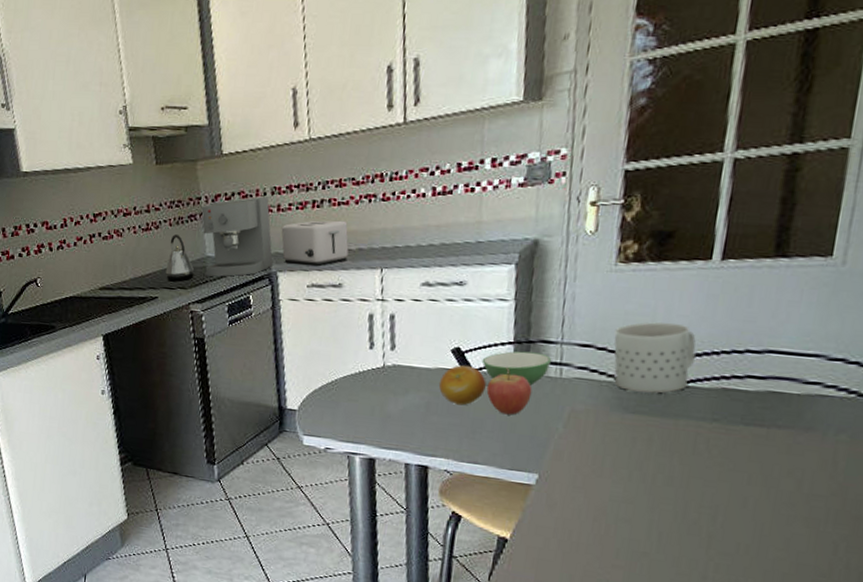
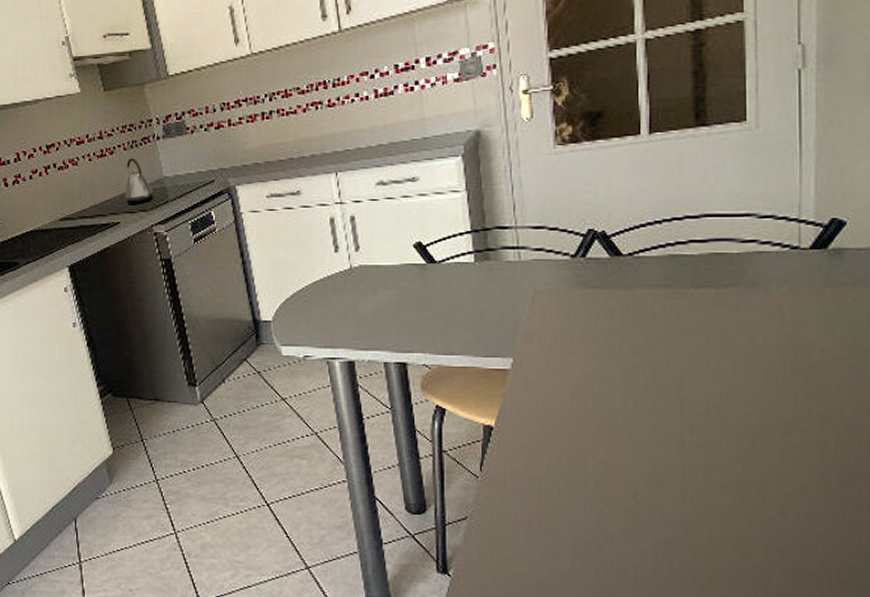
coffee maker: present [200,196,273,278] -> none [153,113,230,197]
toaster: present [281,220,349,267] -> none [234,129,302,177]
fruit: present [438,365,486,406] -> none [405,258,451,298]
bowl: present [481,351,552,386] -> none [443,239,509,272]
fruit: present [486,366,532,415] -> none [452,255,495,303]
mug: present [614,322,696,394] -> none [563,197,640,266]

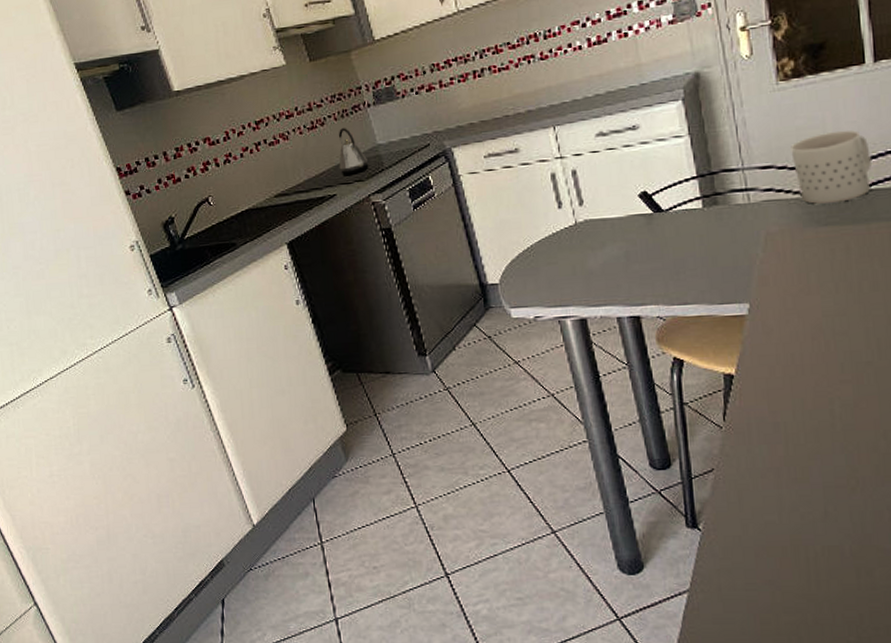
mug: none [563,197,640,266] -> present [790,130,871,204]

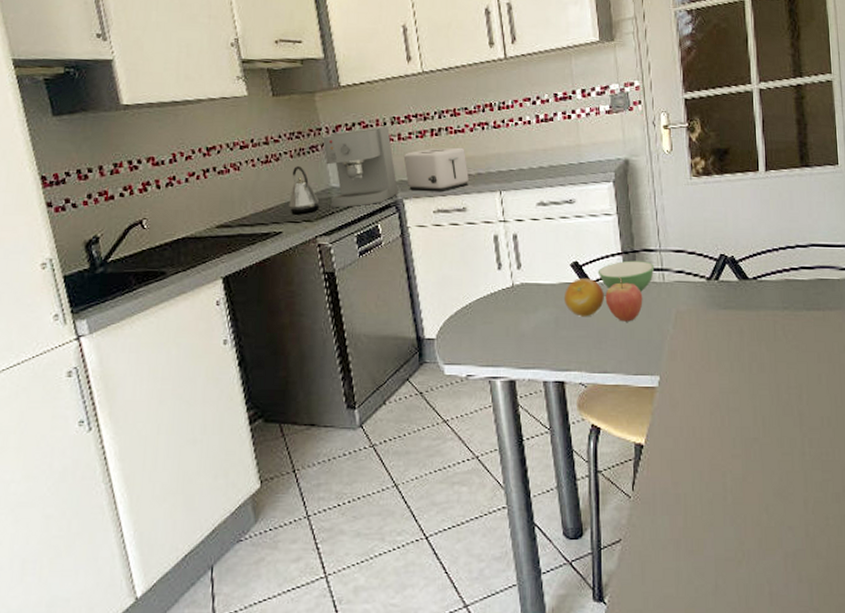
coffee maker: none [362,75,446,165] -> present [321,126,398,208]
toaster: none [447,86,519,137] -> present [403,147,469,193]
fruit: none [633,207,680,249] -> present [563,277,604,317]
bowl: none [670,182,738,216] -> present [597,260,655,292]
fruit: none [680,201,725,250] -> present [605,276,643,322]
mug: present [790,130,871,204] -> none [699,226,762,289]

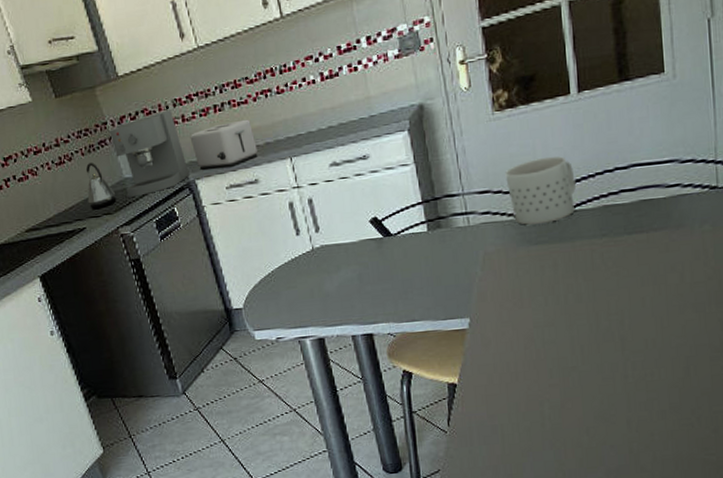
fruit: present [563,277,604,317] -> none [365,231,407,271]
bowl: present [597,260,655,292] -> none [398,207,458,240]
fruit: present [605,276,643,322] -> none [408,225,448,270]
mug: none [699,226,762,289] -> present [505,156,576,225]

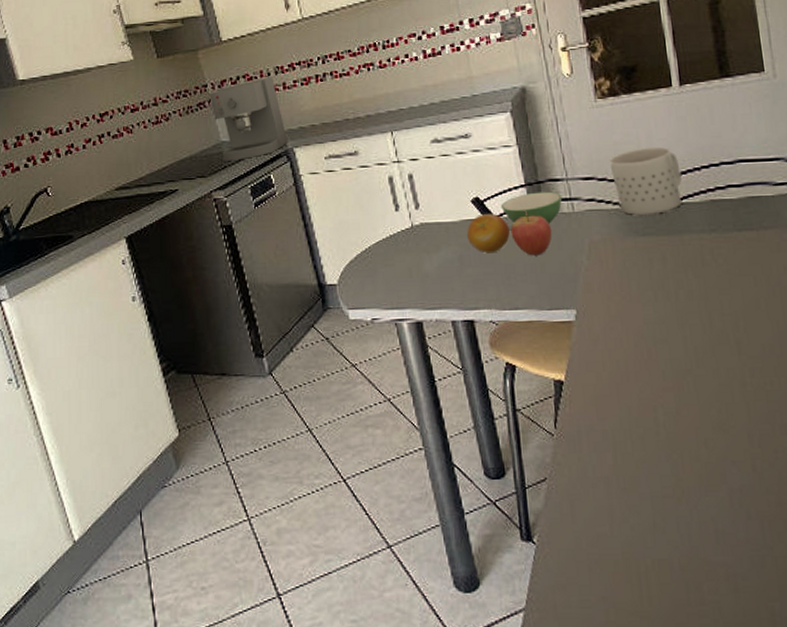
kettle: present [85,163,117,210] -> none [182,124,212,172]
toaster: present [190,119,258,170] -> none [290,91,358,138]
fruit: none [365,231,407,271] -> present [466,213,510,254]
bowl: none [398,207,458,240] -> present [500,191,563,224]
fruit: none [408,225,448,270] -> present [510,209,552,256]

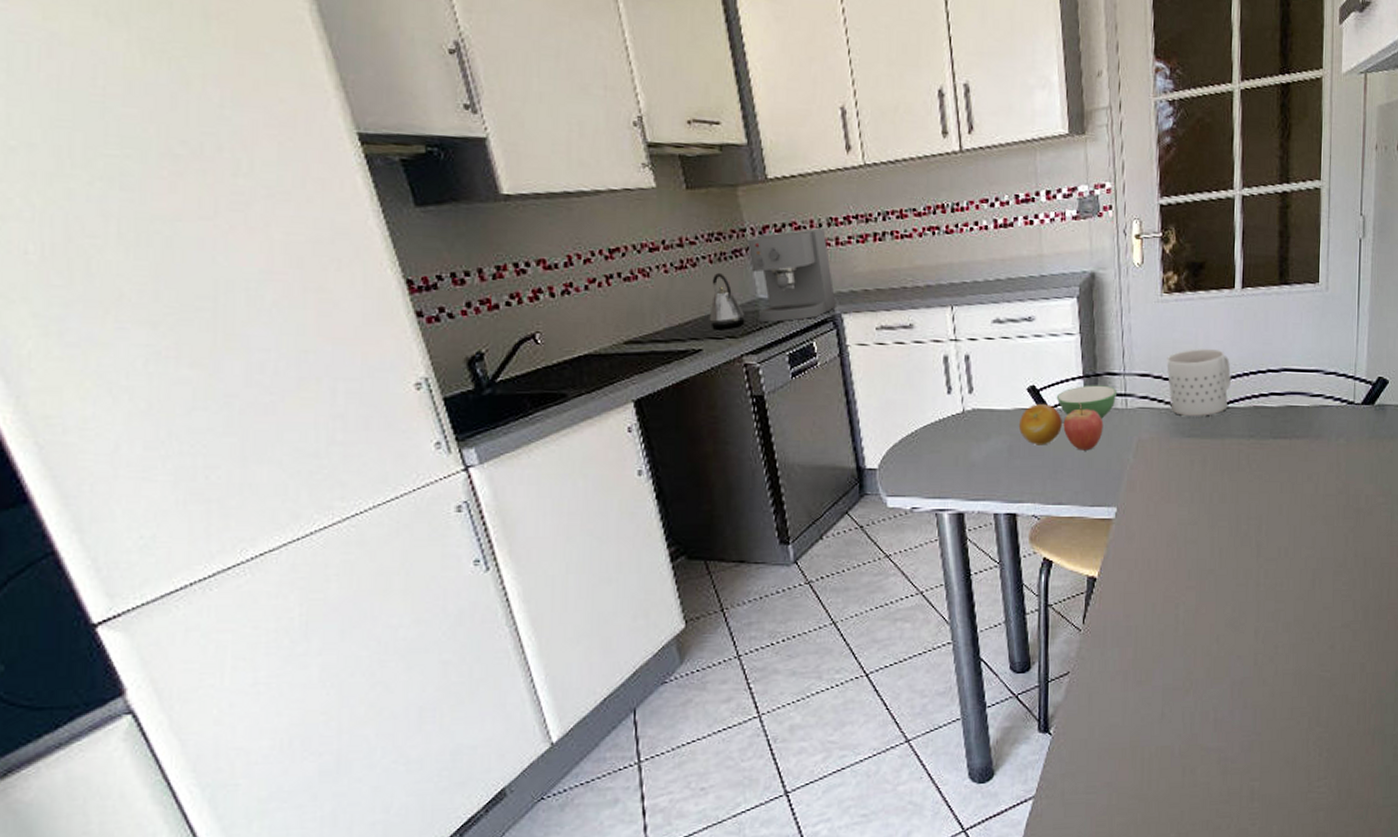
kettle: none [182,124,212,172] -> present [709,273,745,331]

